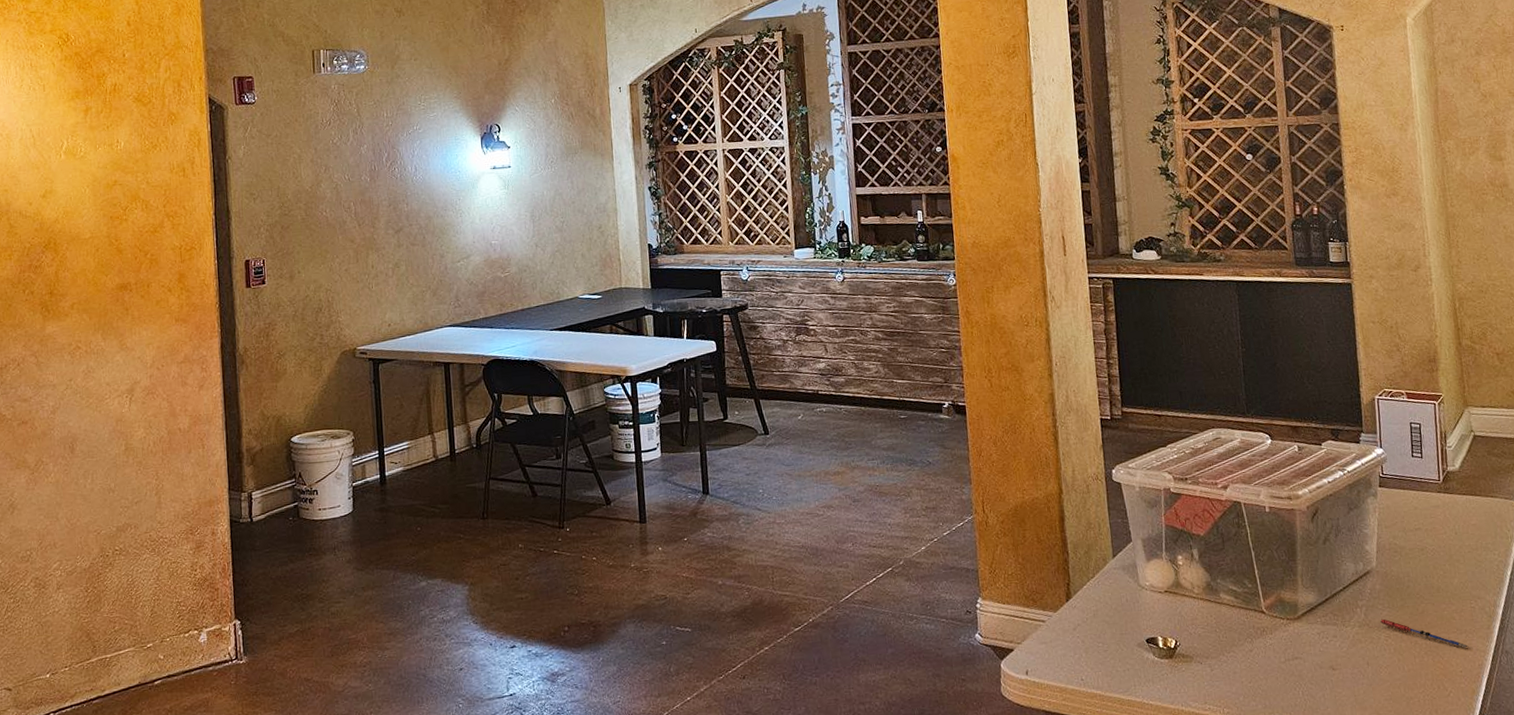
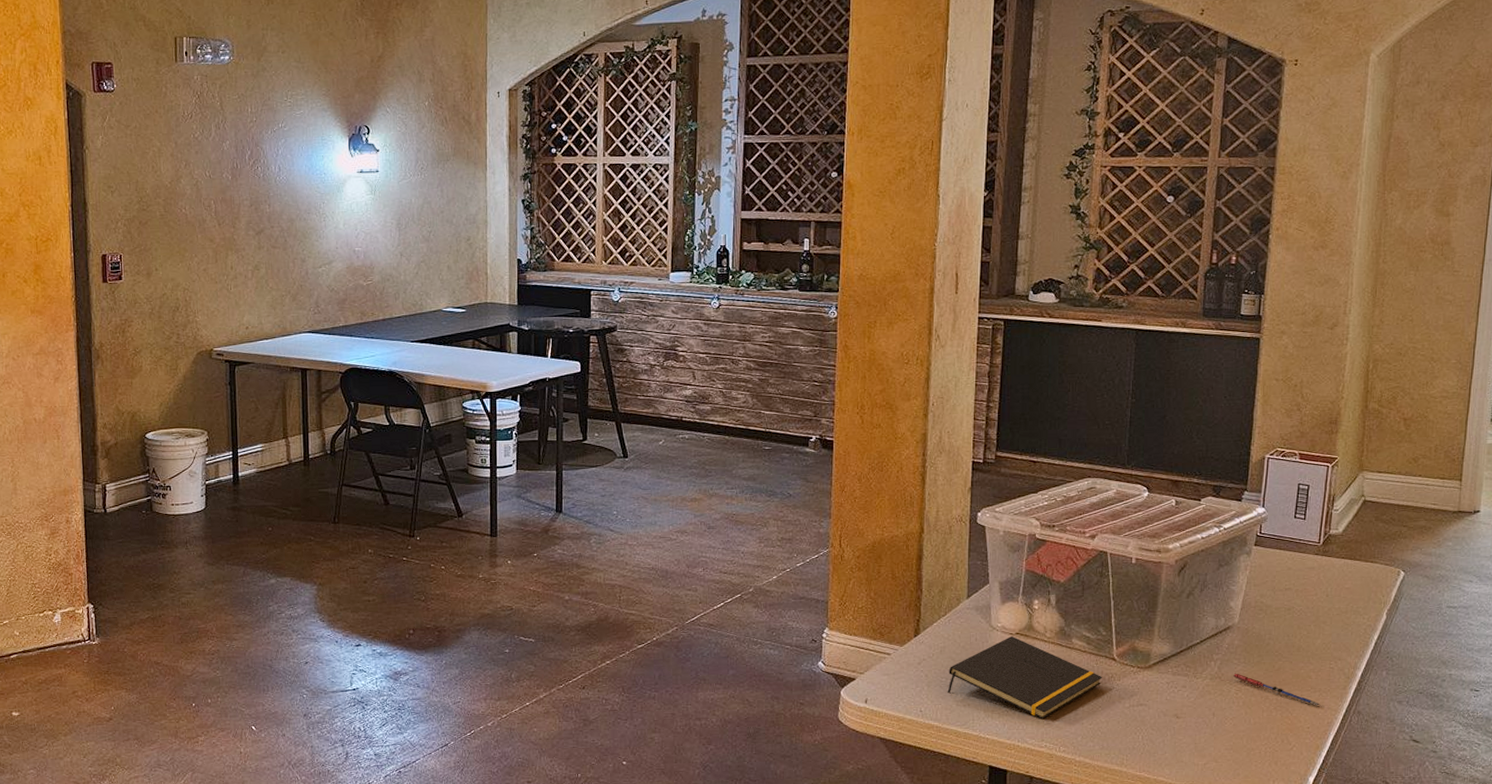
notepad: none [1104,595,1255,681] -> present [947,636,1103,720]

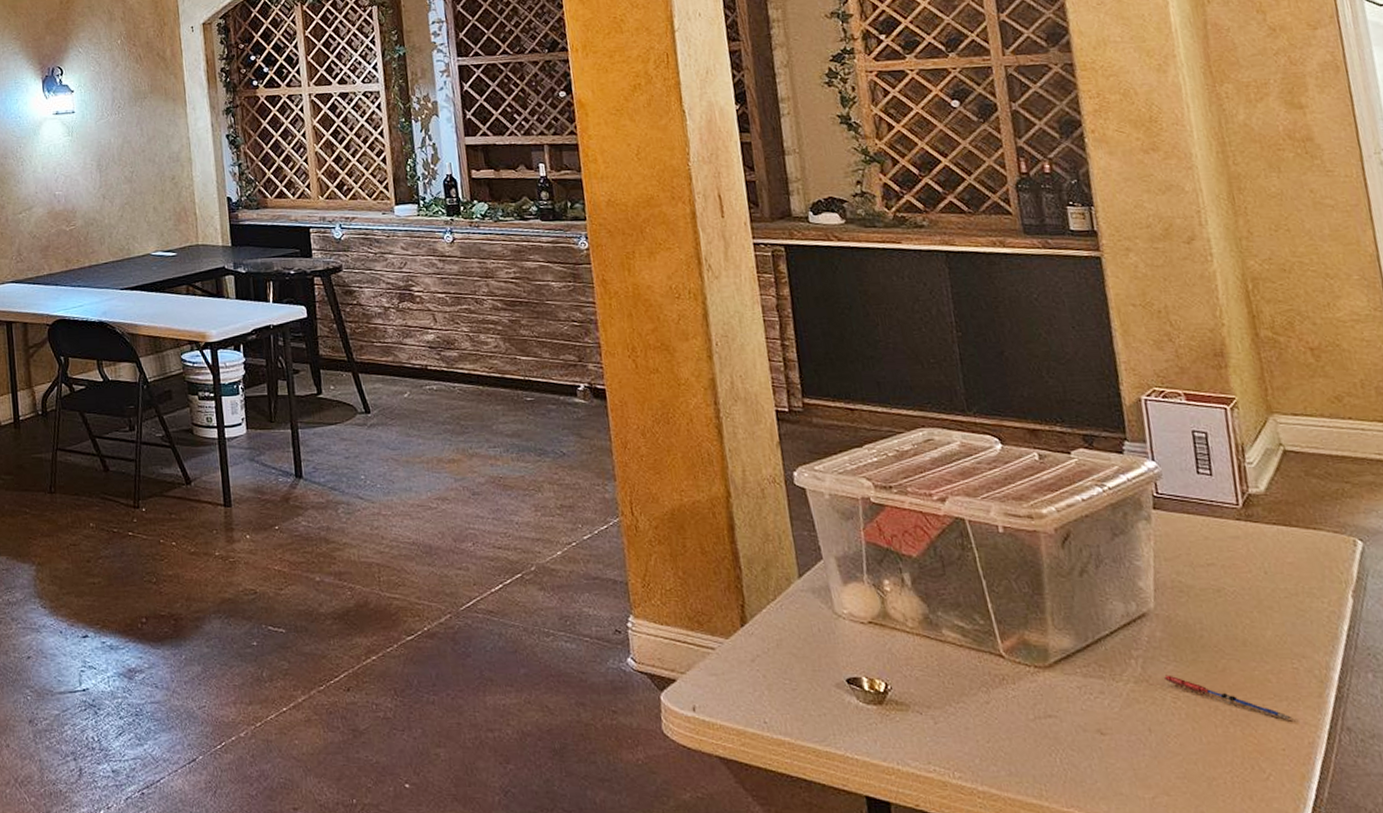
notepad: present [947,636,1103,720] -> none [791,626,992,735]

